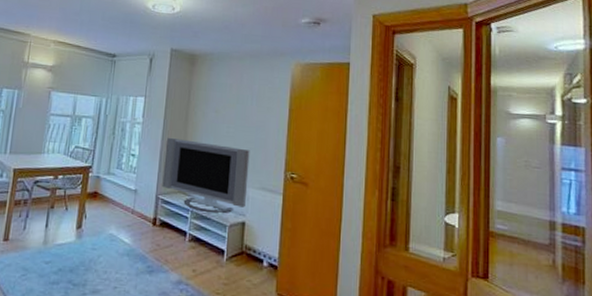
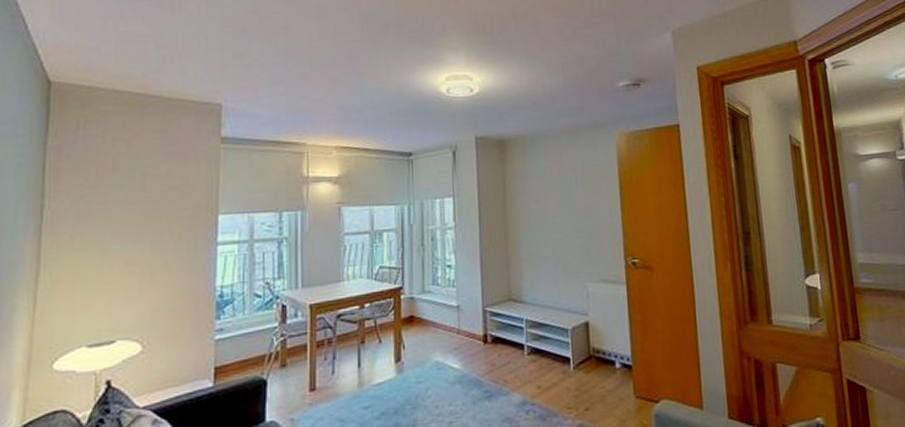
television: present [162,137,250,213] -> none [485,238,586,318]

